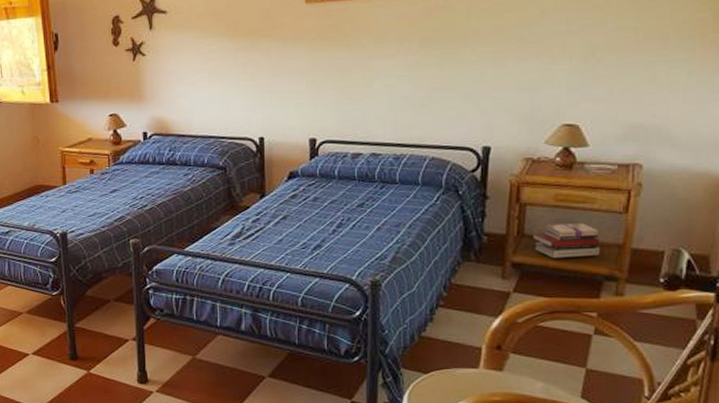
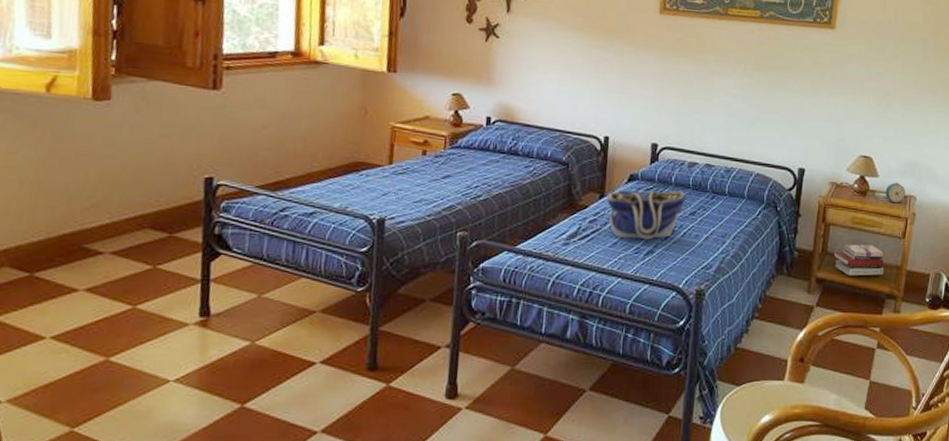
tote bag: none [266,183,352,235] -> present [605,190,686,240]
alarm clock: none [598,150,627,173] -> present [885,182,906,202]

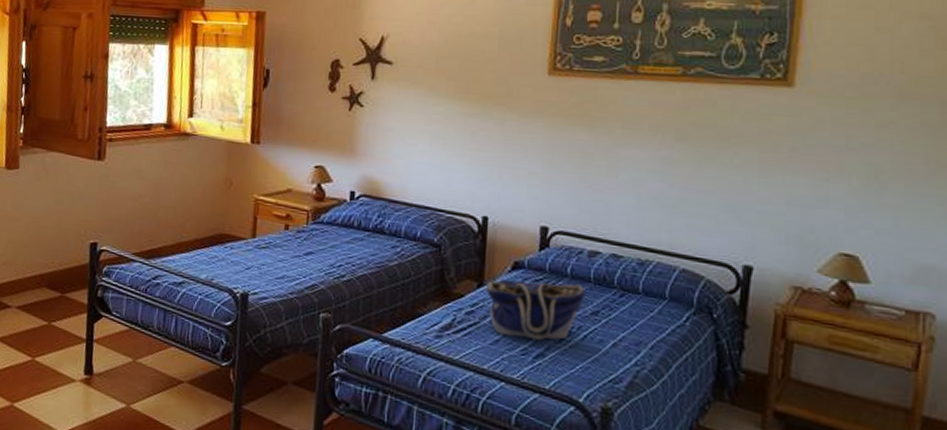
books: present [833,244,884,277] -> none [800,370,884,421]
alarm clock: present [885,182,906,202] -> none [882,292,917,321]

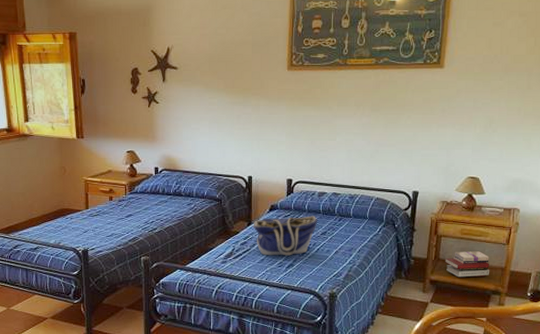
books: none [800,370,884,421] -> present [444,251,490,277]

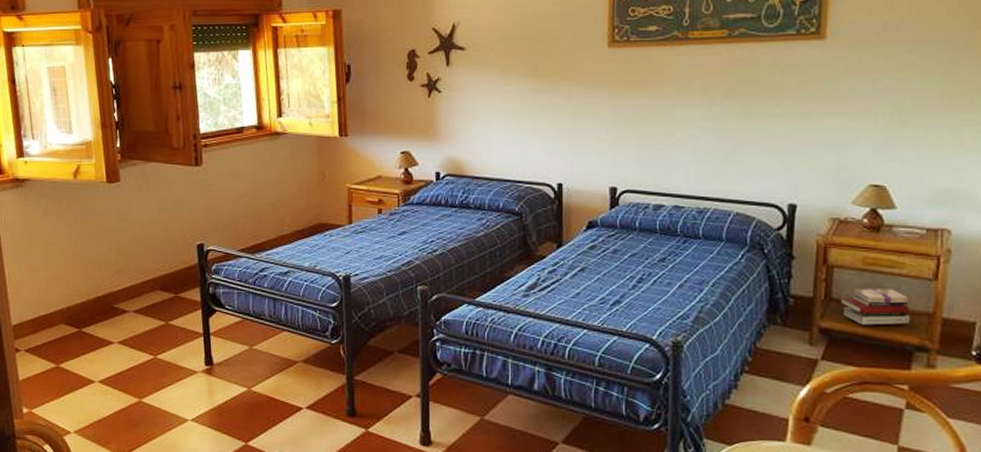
tote bag: present [252,216,317,256] -> none [563,236,653,289]

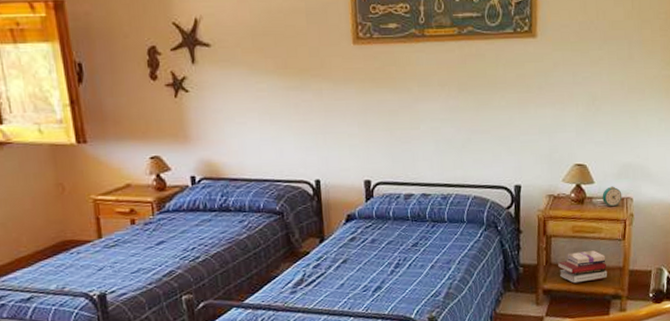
alarm clock: none [906,214,936,238] -> present [602,186,622,206]

